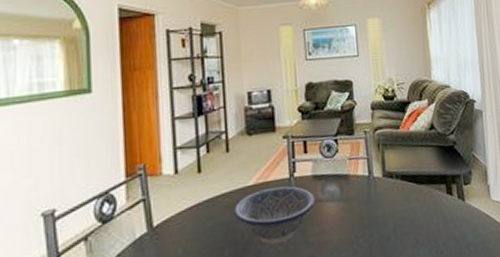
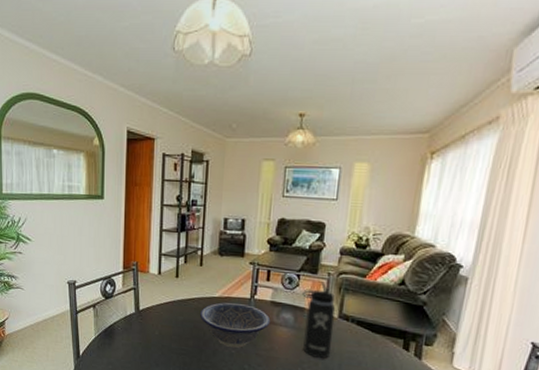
thermos bottle: none [343,142,384,229] -> present [303,282,336,358]

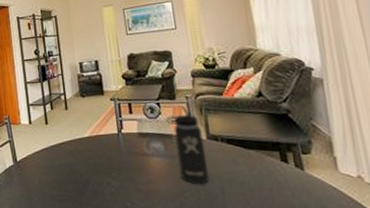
decorative bowl: present [199,302,271,348] -> none [73,139,143,186]

